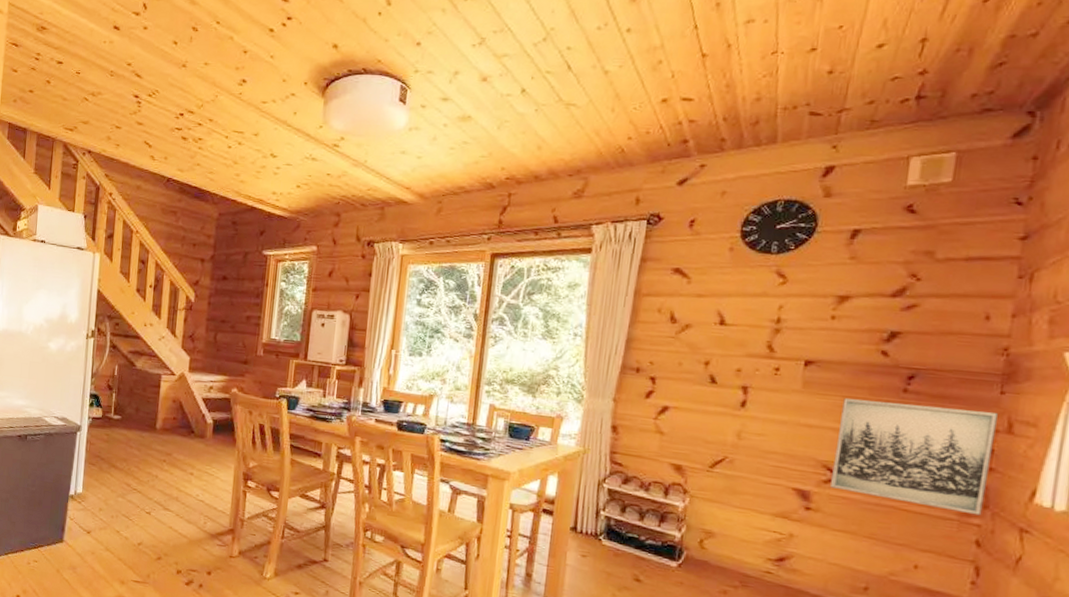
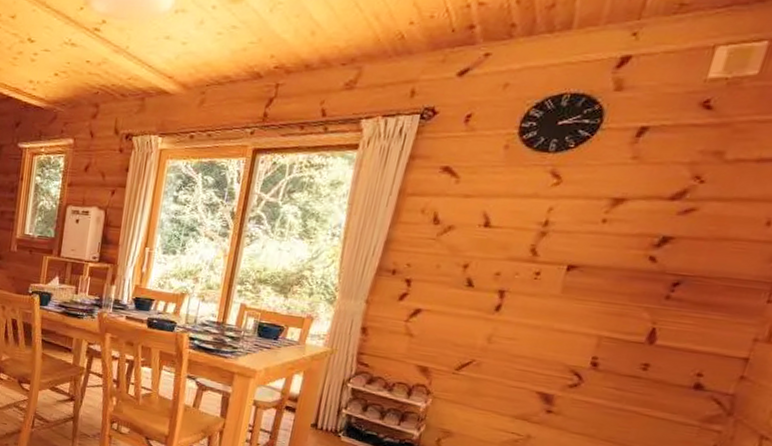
wall art: present [830,397,999,516] -> none [575,303,761,422]

